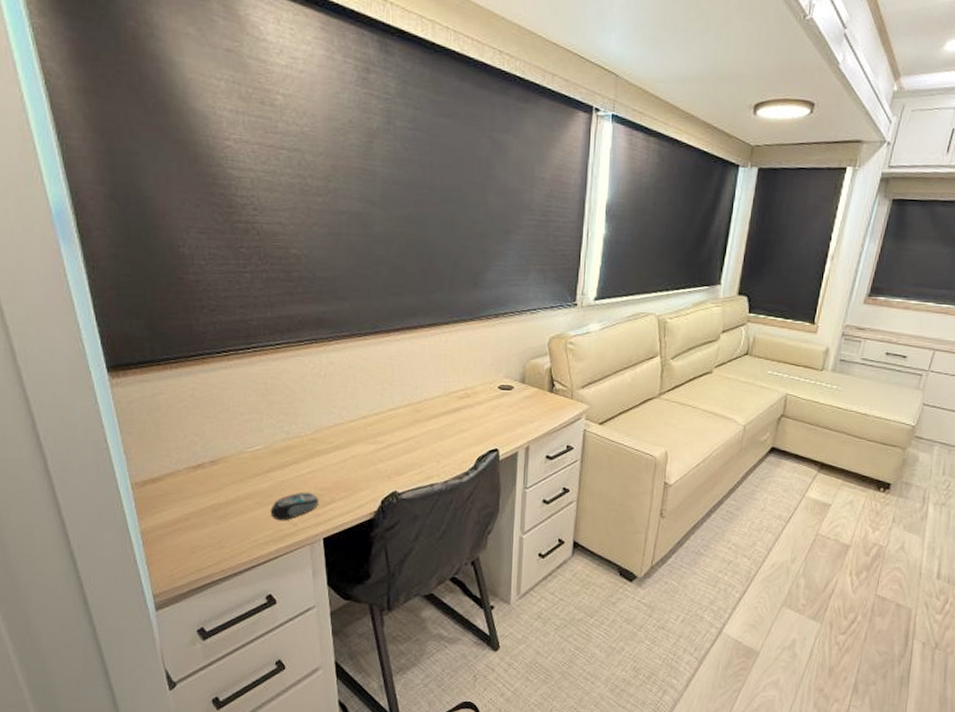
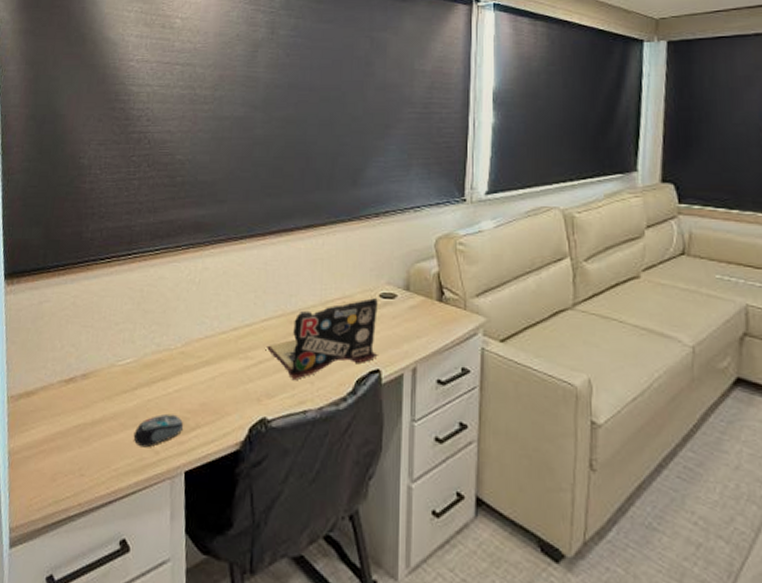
laptop: none [394,390,497,459] -> present [265,298,378,379]

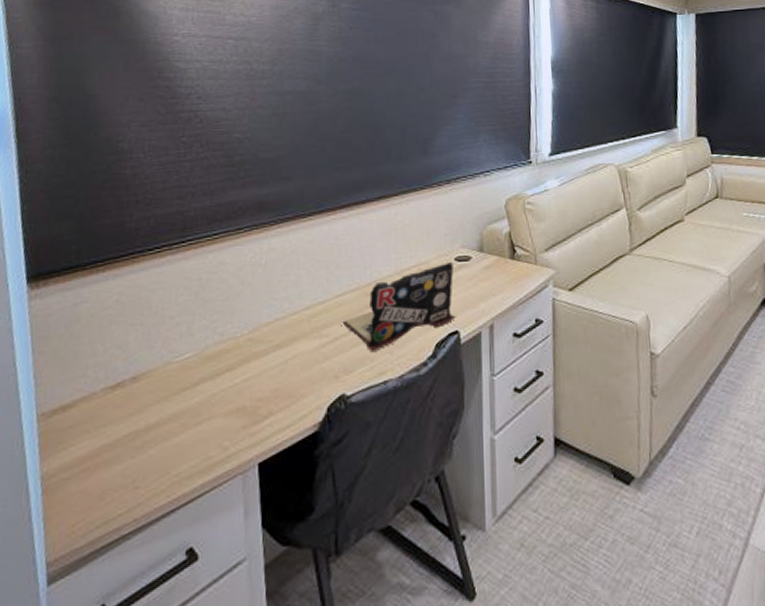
computer mouse: present [133,413,183,448] -> none [197,405,254,446]

